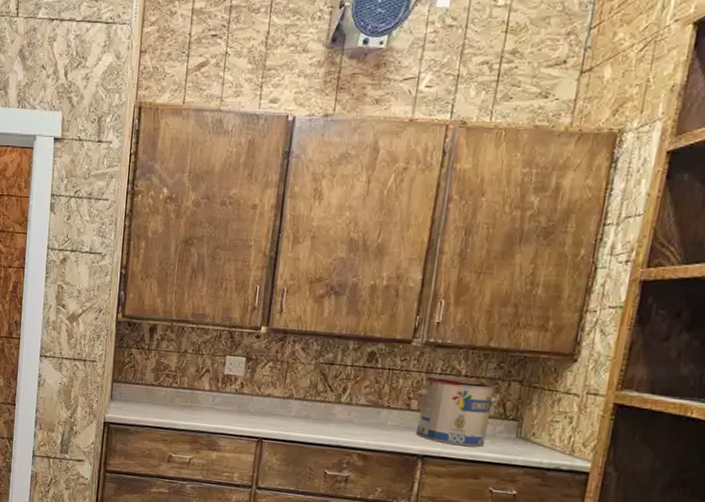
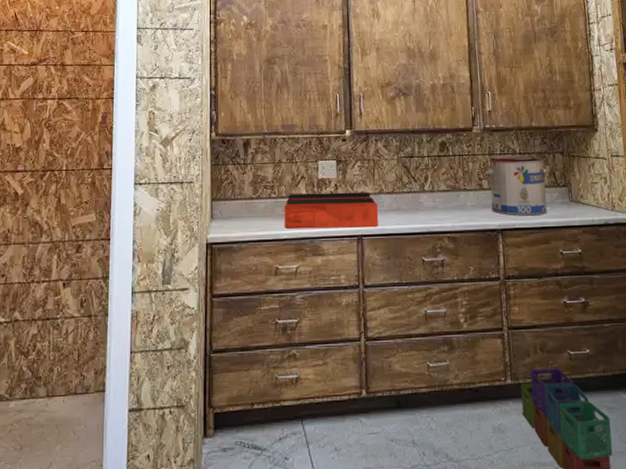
toolbox: none [182,386,285,433] -> present [284,191,379,230]

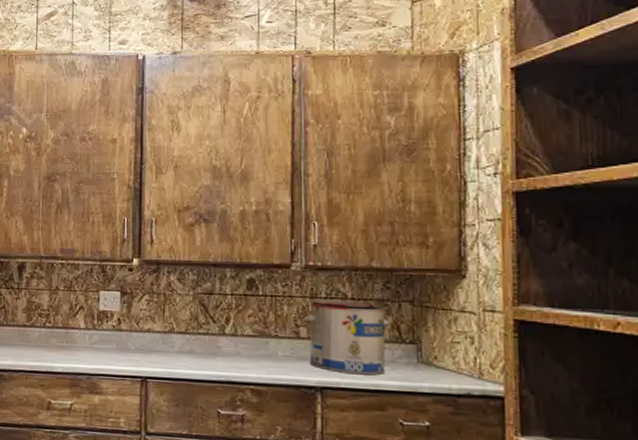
toolbox: present [284,191,379,230] -> none [59,325,168,370]

